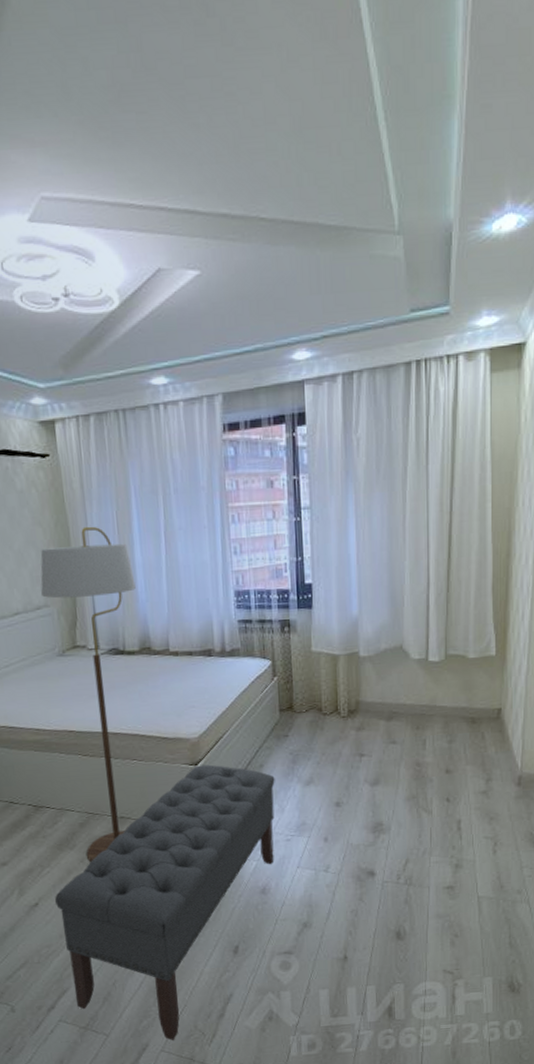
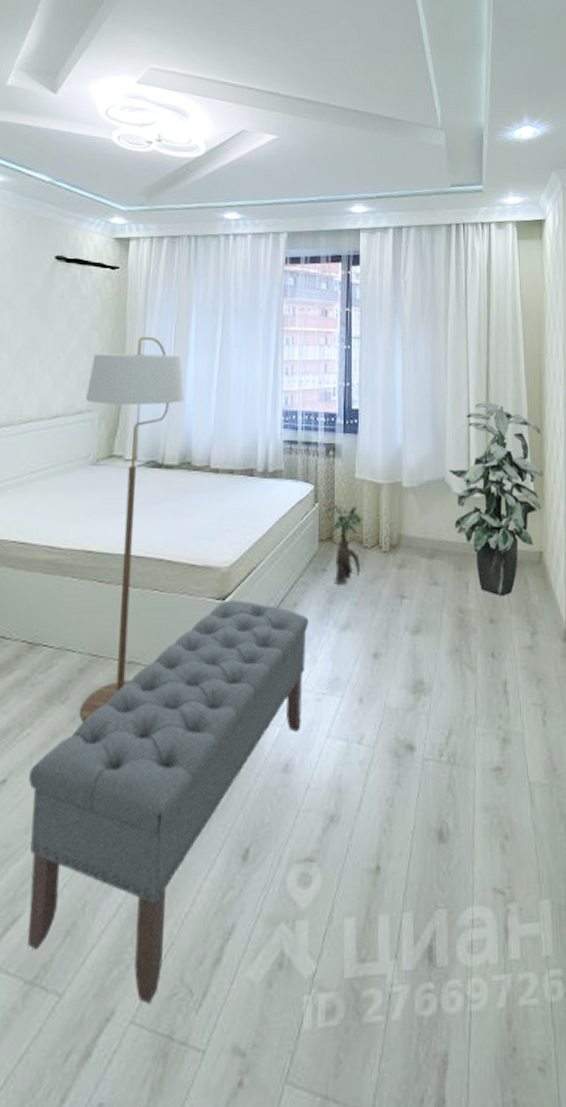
decorative plant: none [285,674,322,747] -> present [326,501,364,584]
indoor plant: none [406,565,507,751] -> present [448,402,543,597]

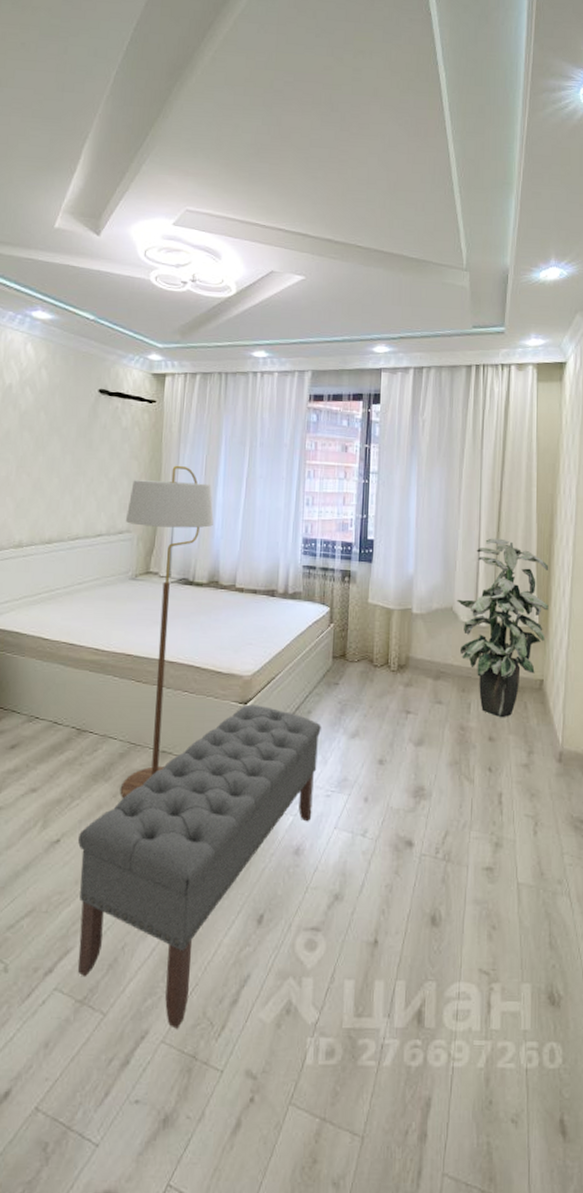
decorative plant: present [326,501,364,584] -> none [340,623,375,698]

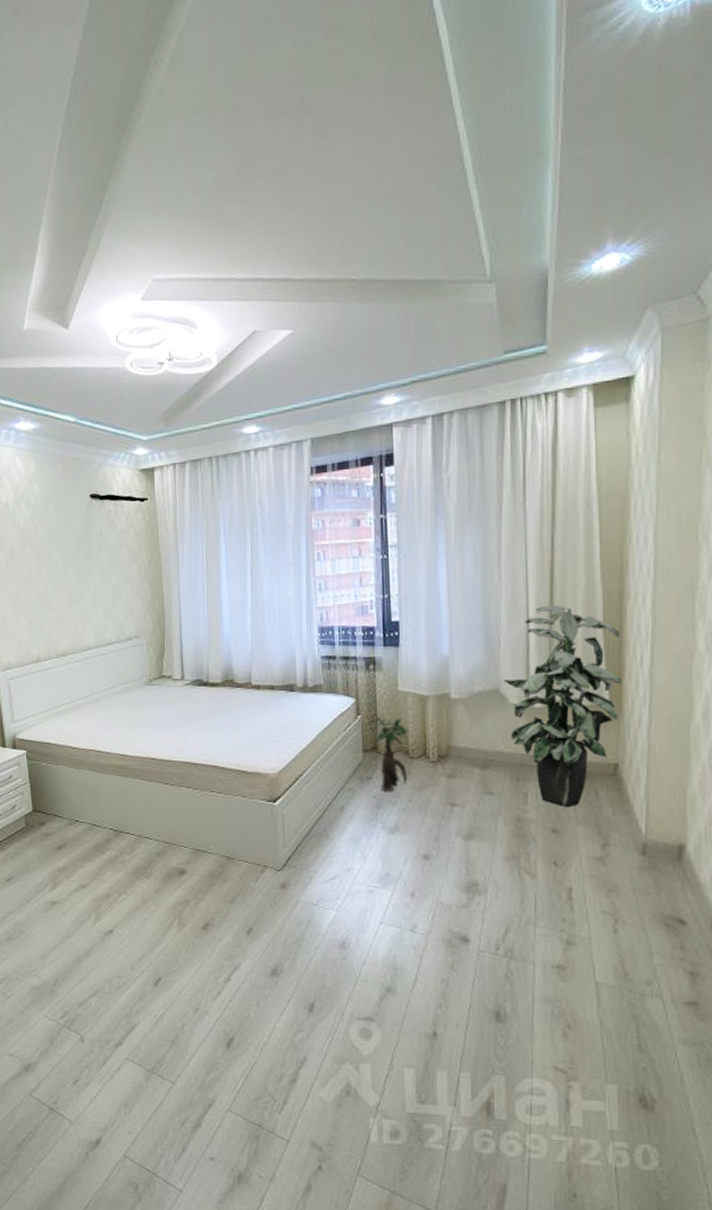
bench: present [78,704,321,1029] -> none [129,802,357,1101]
floor lamp: present [120,465,214,798] -> none [133,563,221,893]
decorative plant: none [340,623,375,698] -> present [369,714,409,791]

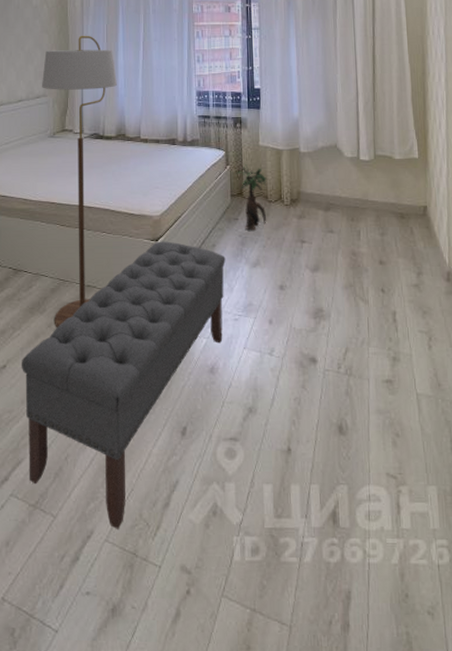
bench: none [129,802,357,1101] -> present [22,241,226,529]
floor lamp: none [133,563,221,893] -> present [42,35,117,327]
indoor plant: present [503,605,622,808] -> none [340,79,427,243]

